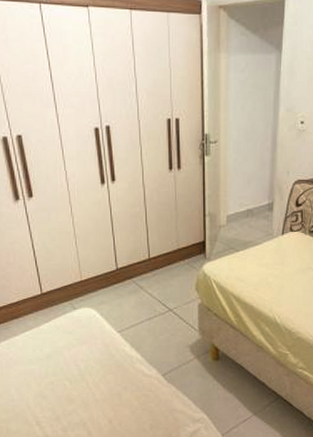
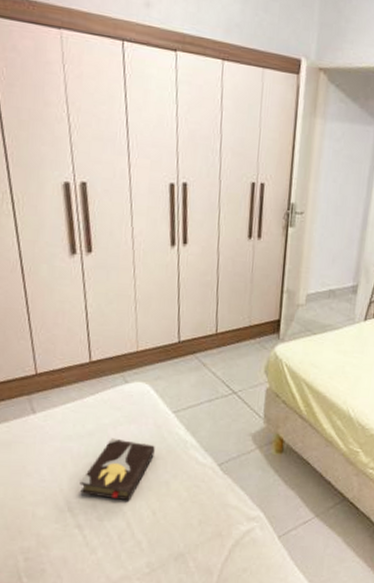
hardback book: none [43,359,106,413] -> present [79,438,155,501]

